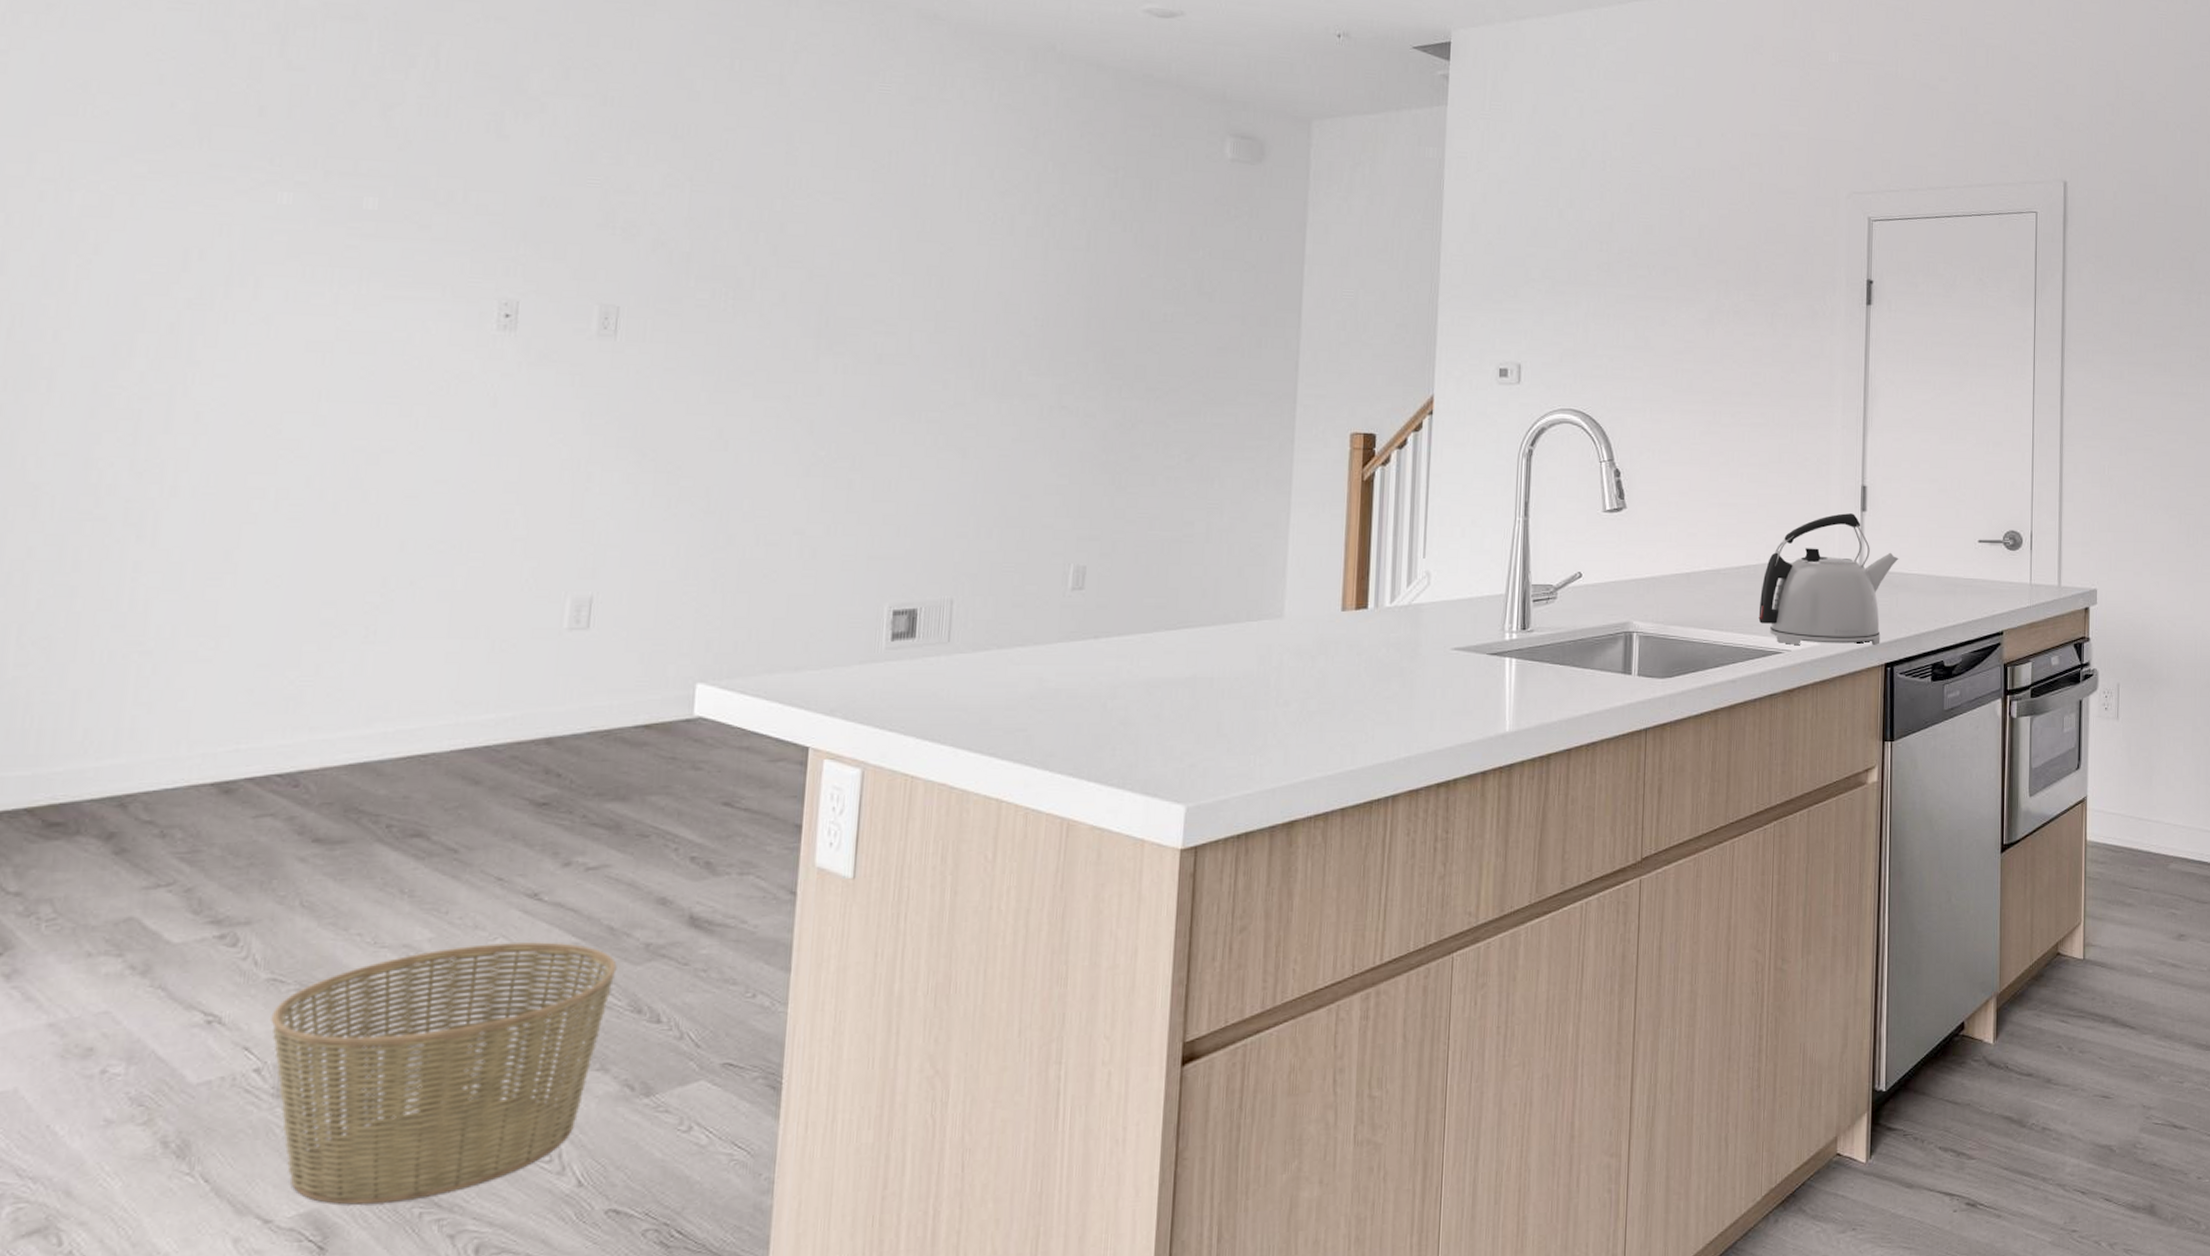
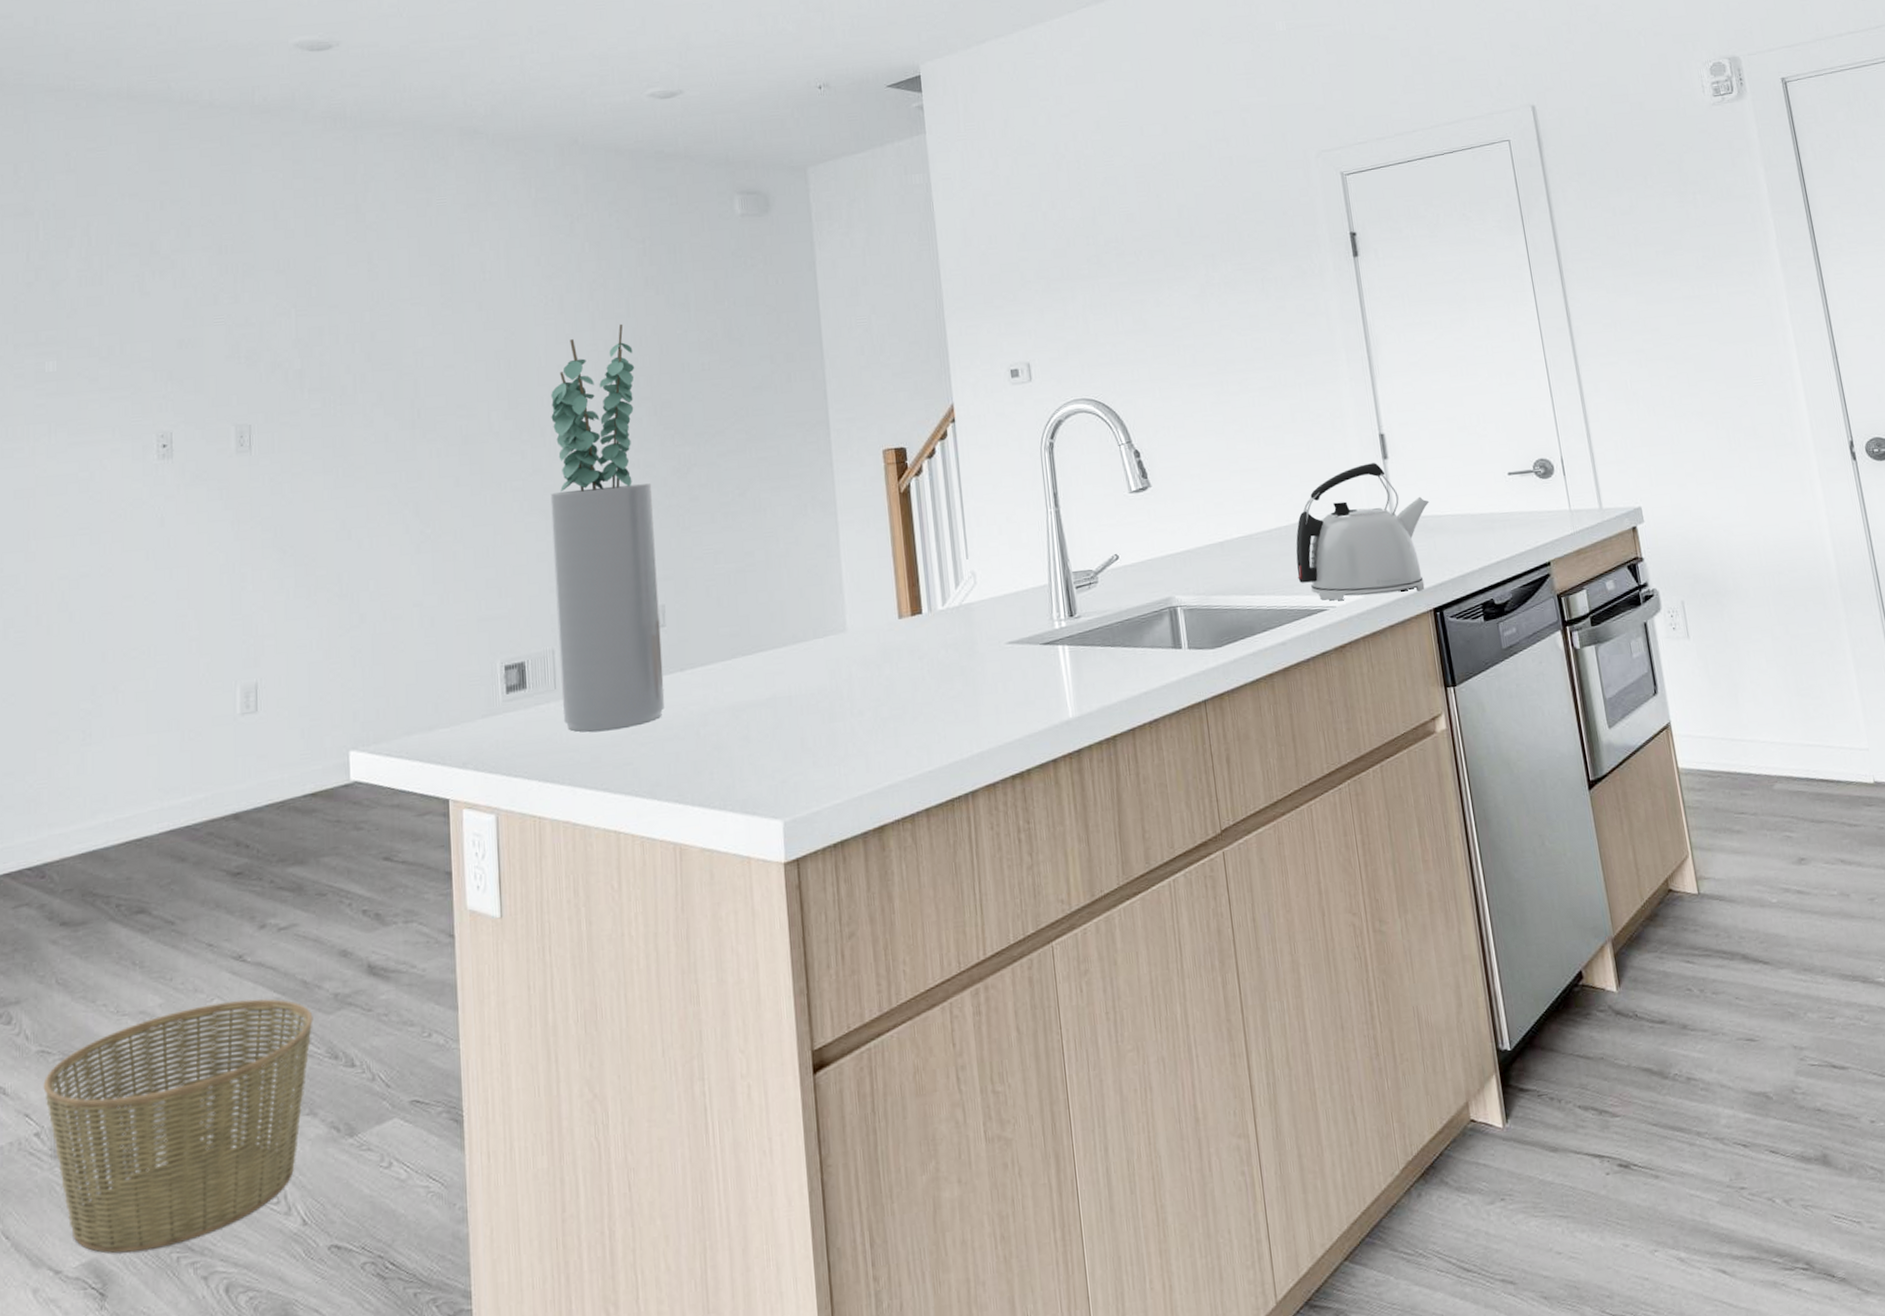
vase: none [953,257,1089,693] -> present [550,323,665,732]

